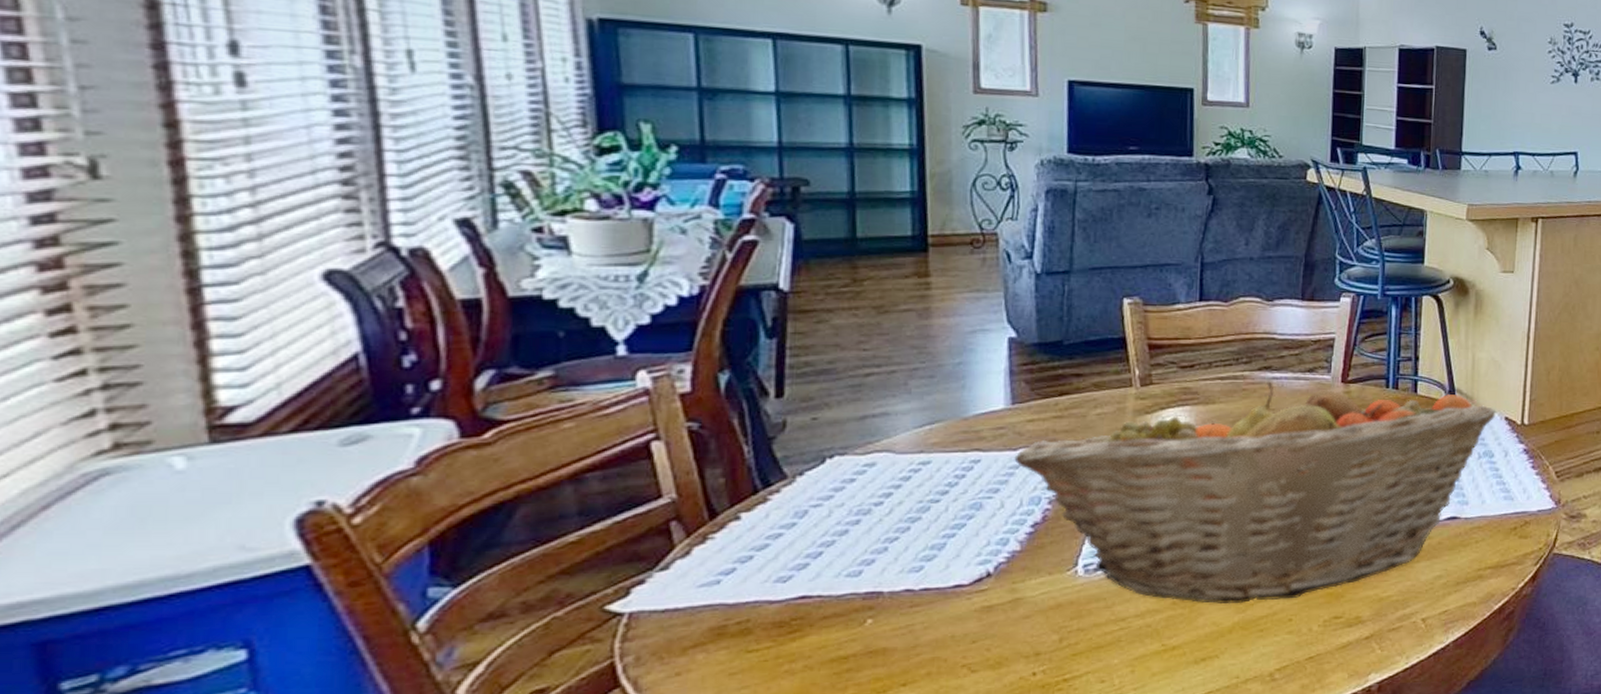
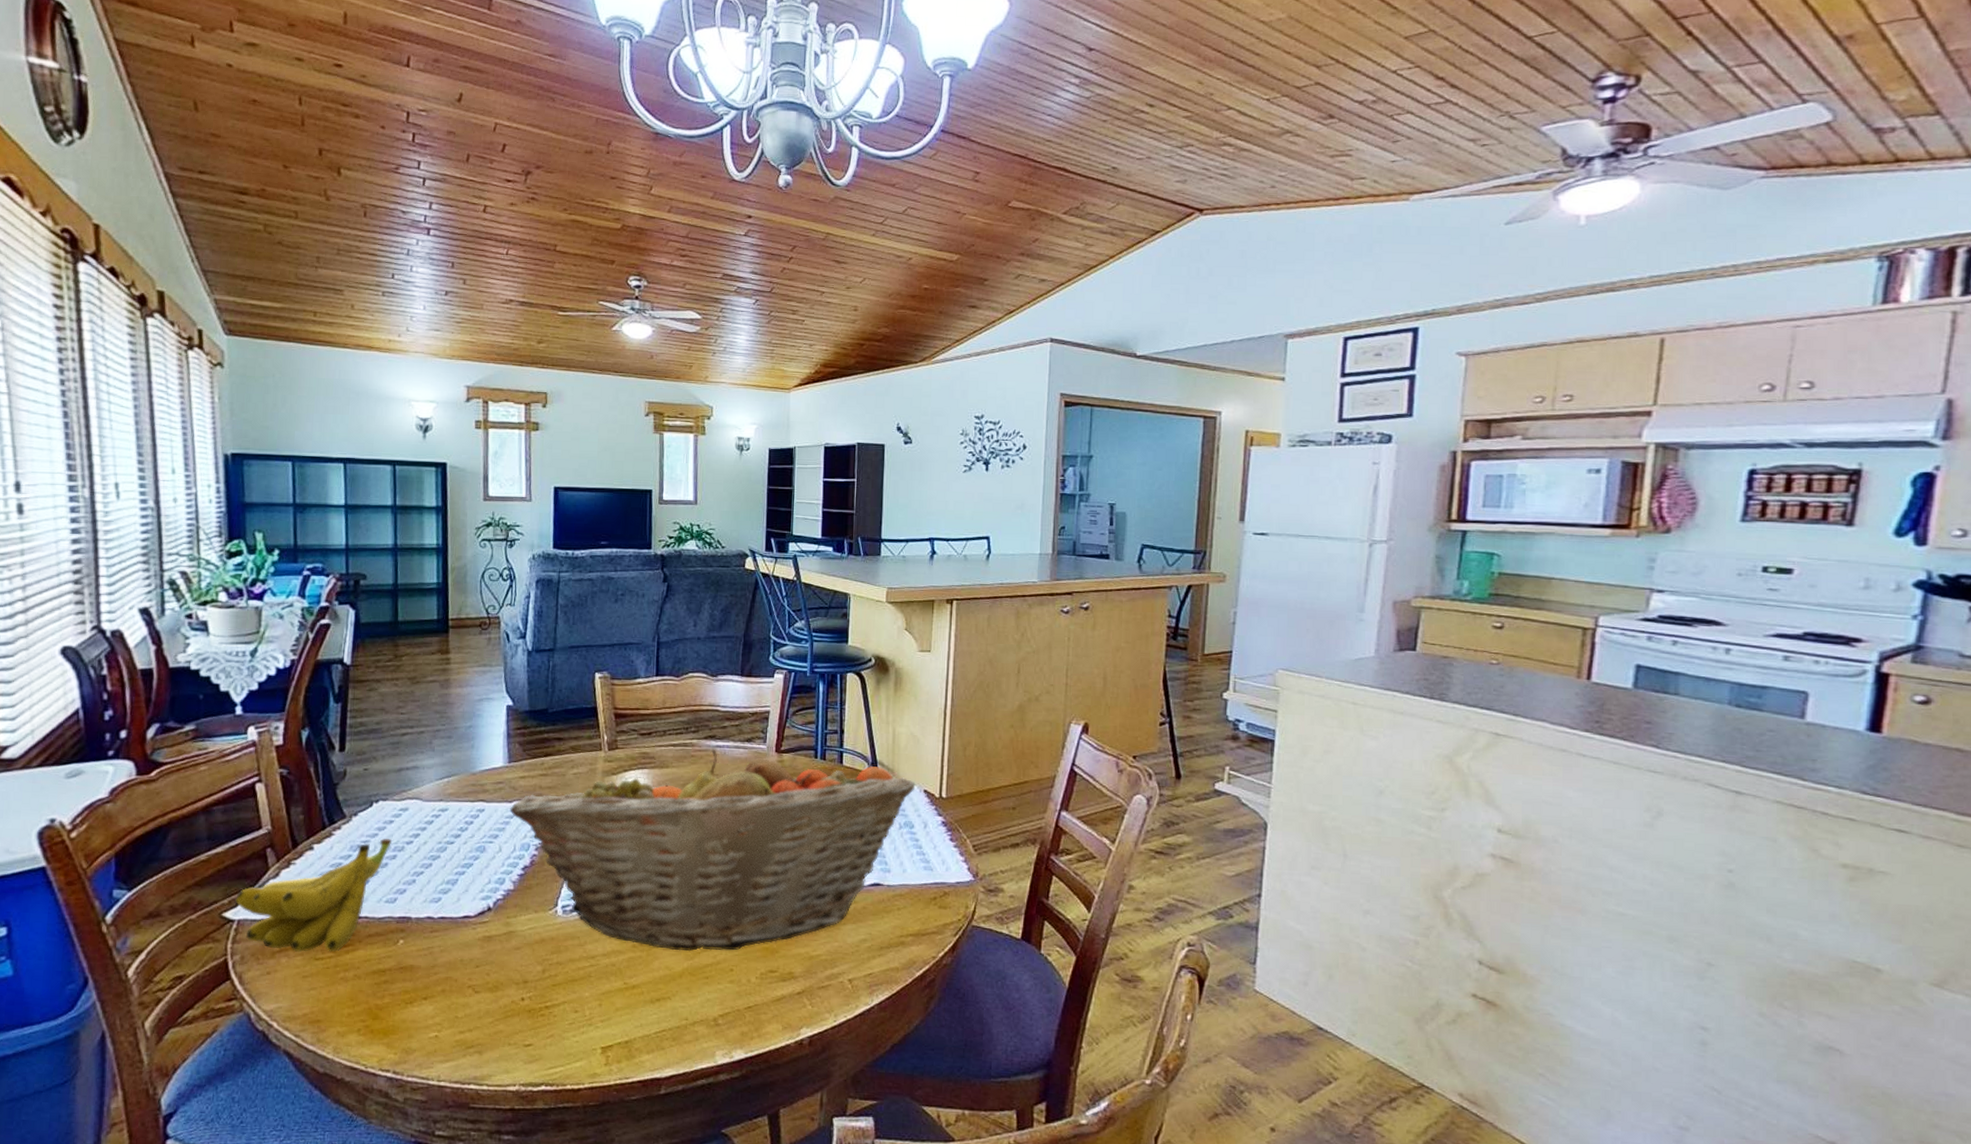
banana: none [625,500,855,646] -> present [235,838,393,953]

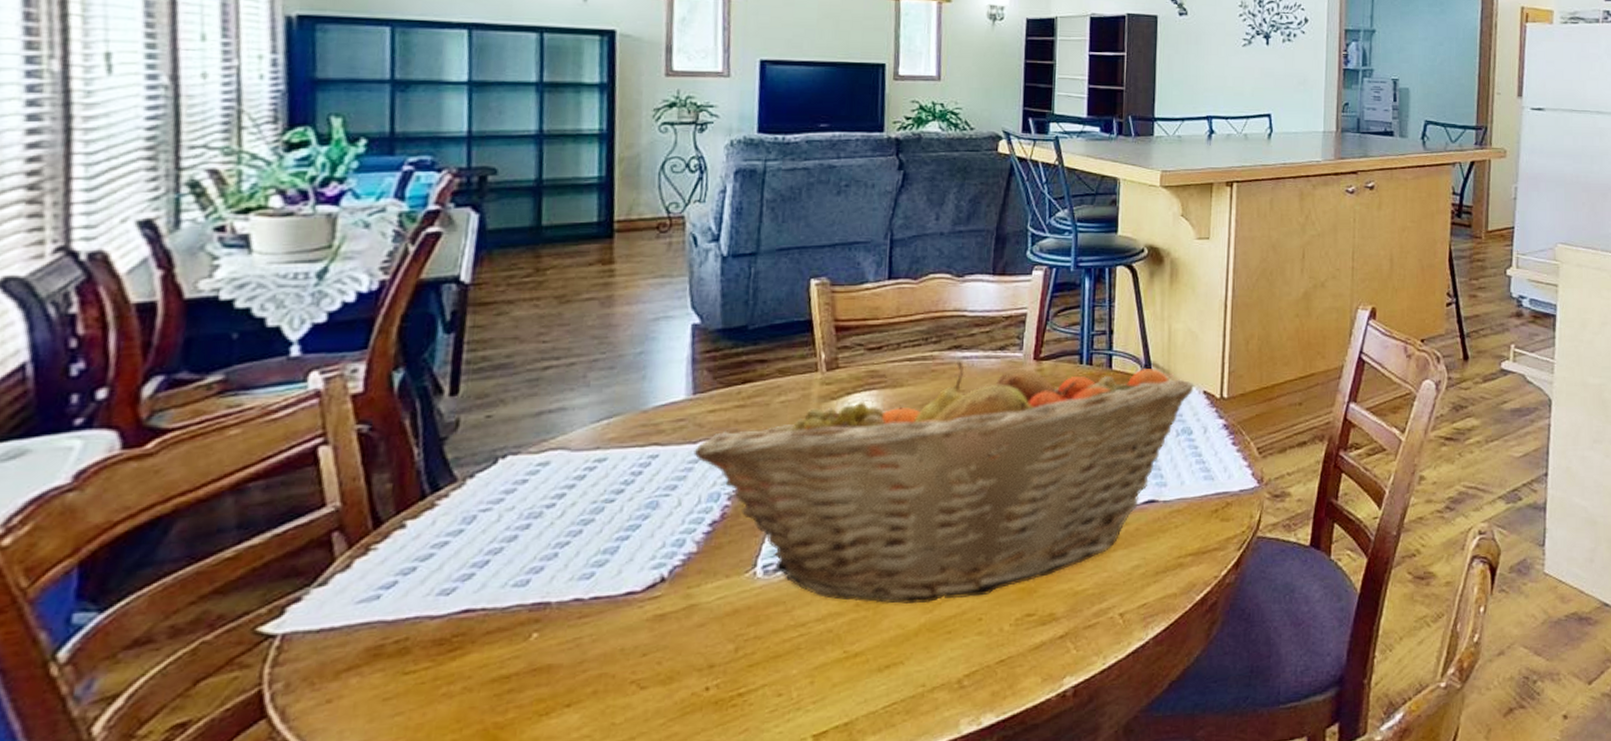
banana: present [235,838,393,953] -> none [279,502,526,668]

